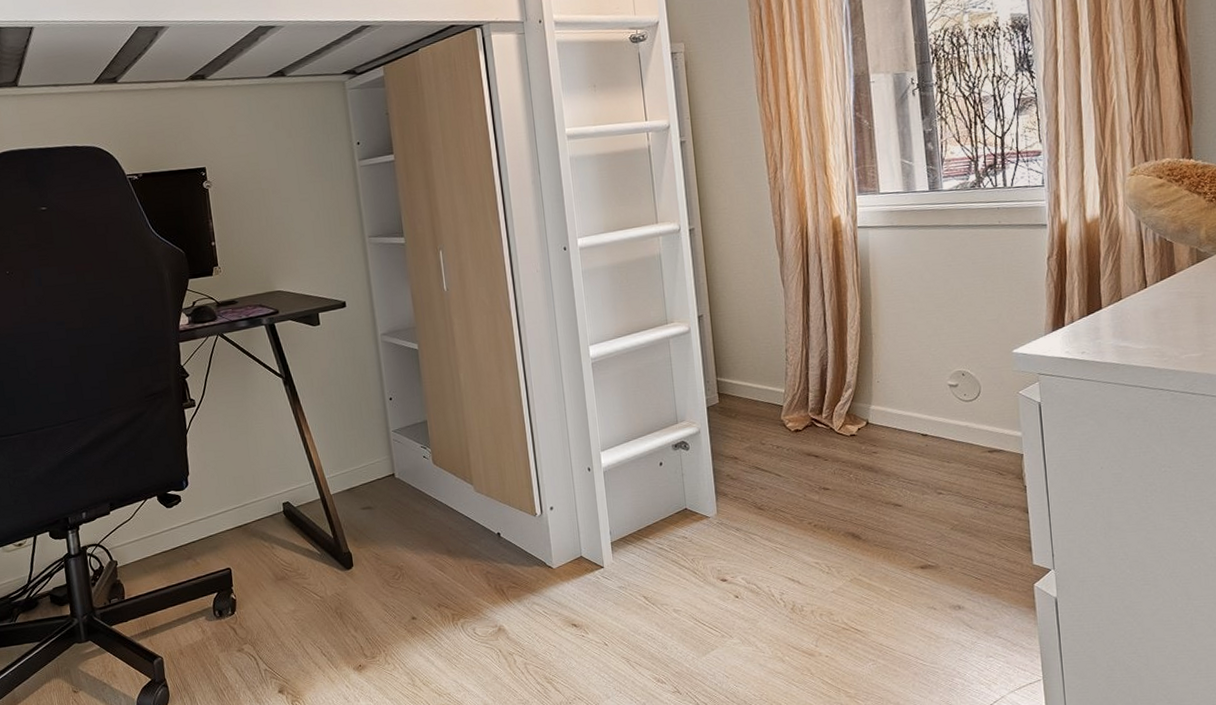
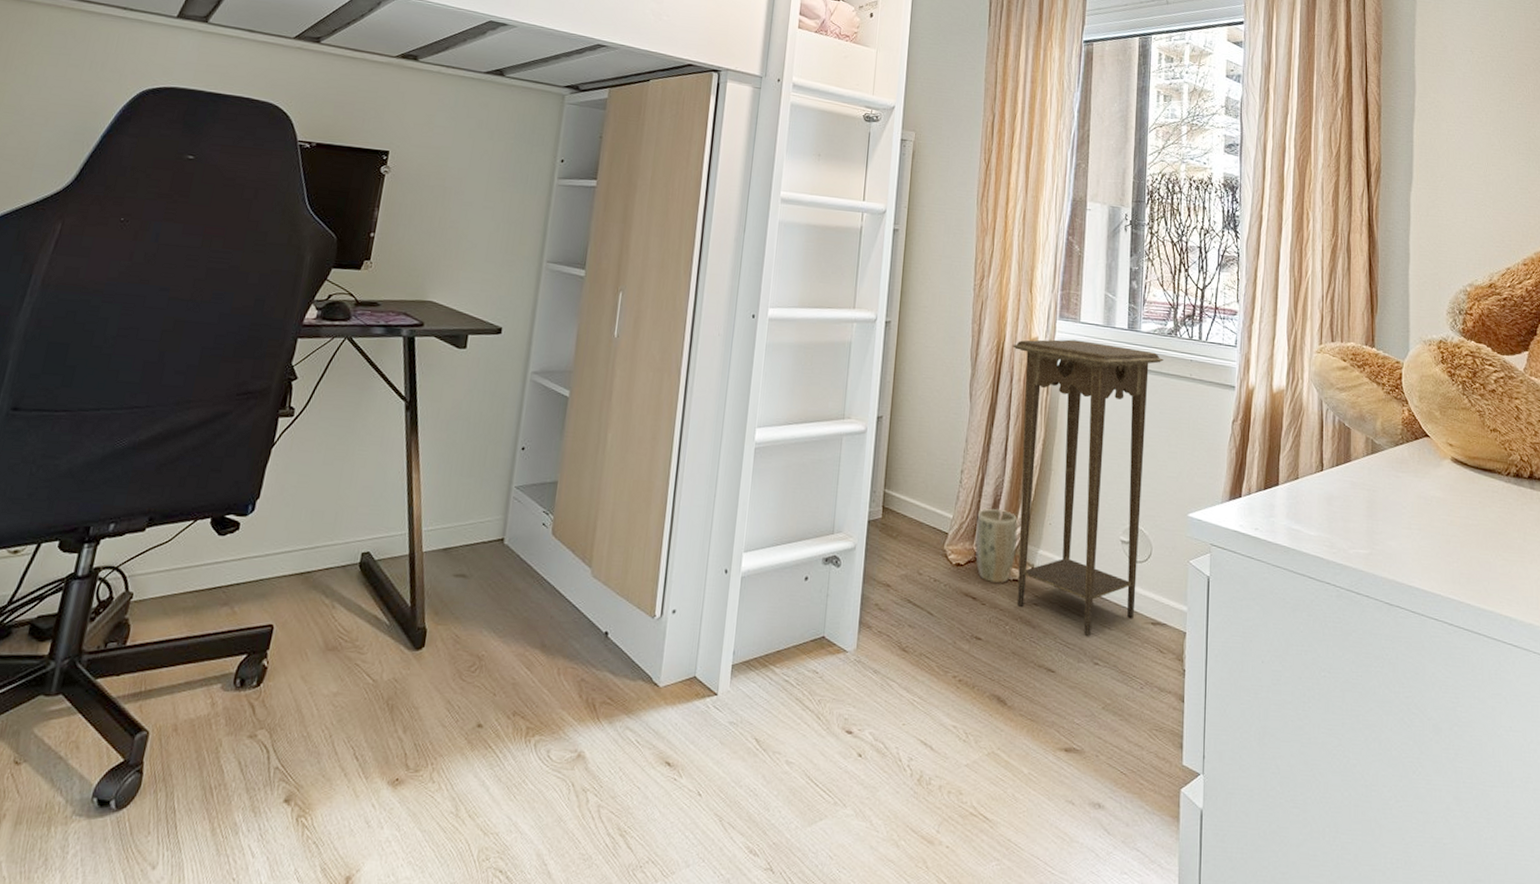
plant pot: none [807,377,850,441] -> present [974,509,1018,584]
pedestal table: none [816,207,970,471] -> present [1012,339,1164,636]

